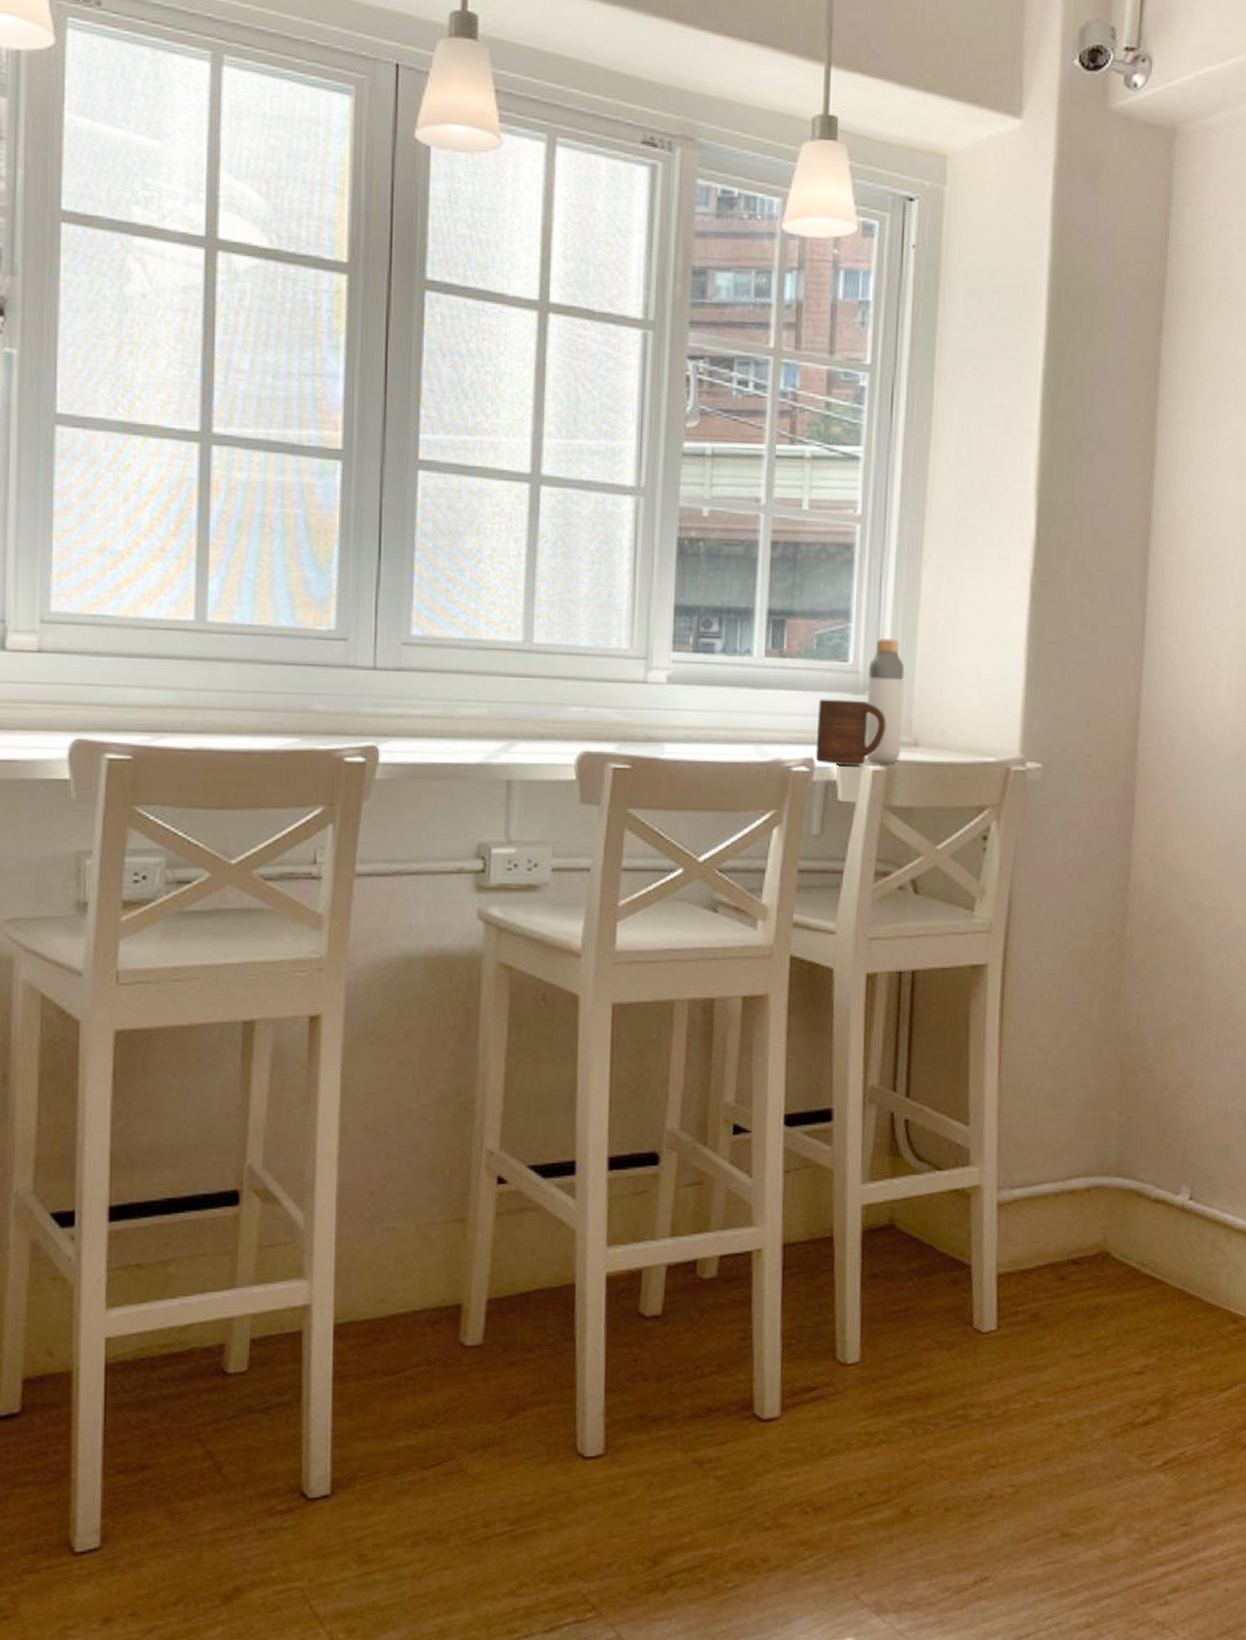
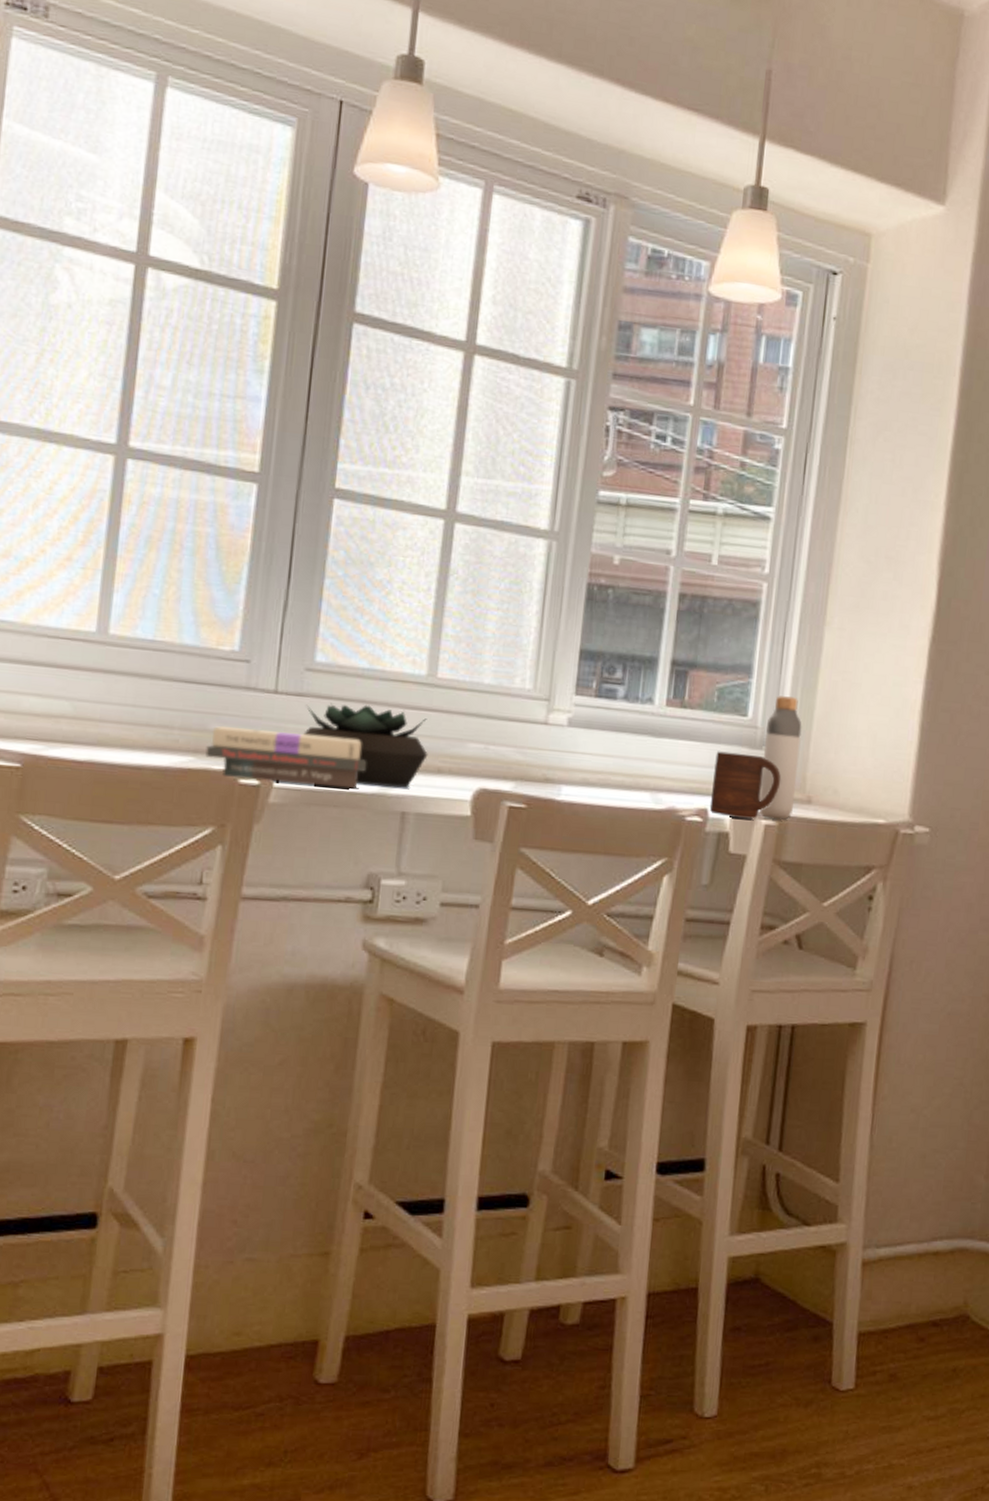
books: none [310,705,470,760] -> present [205,725,367,789]
succulent plant: none [405,675,529,756] -> present [303,702,428,788]

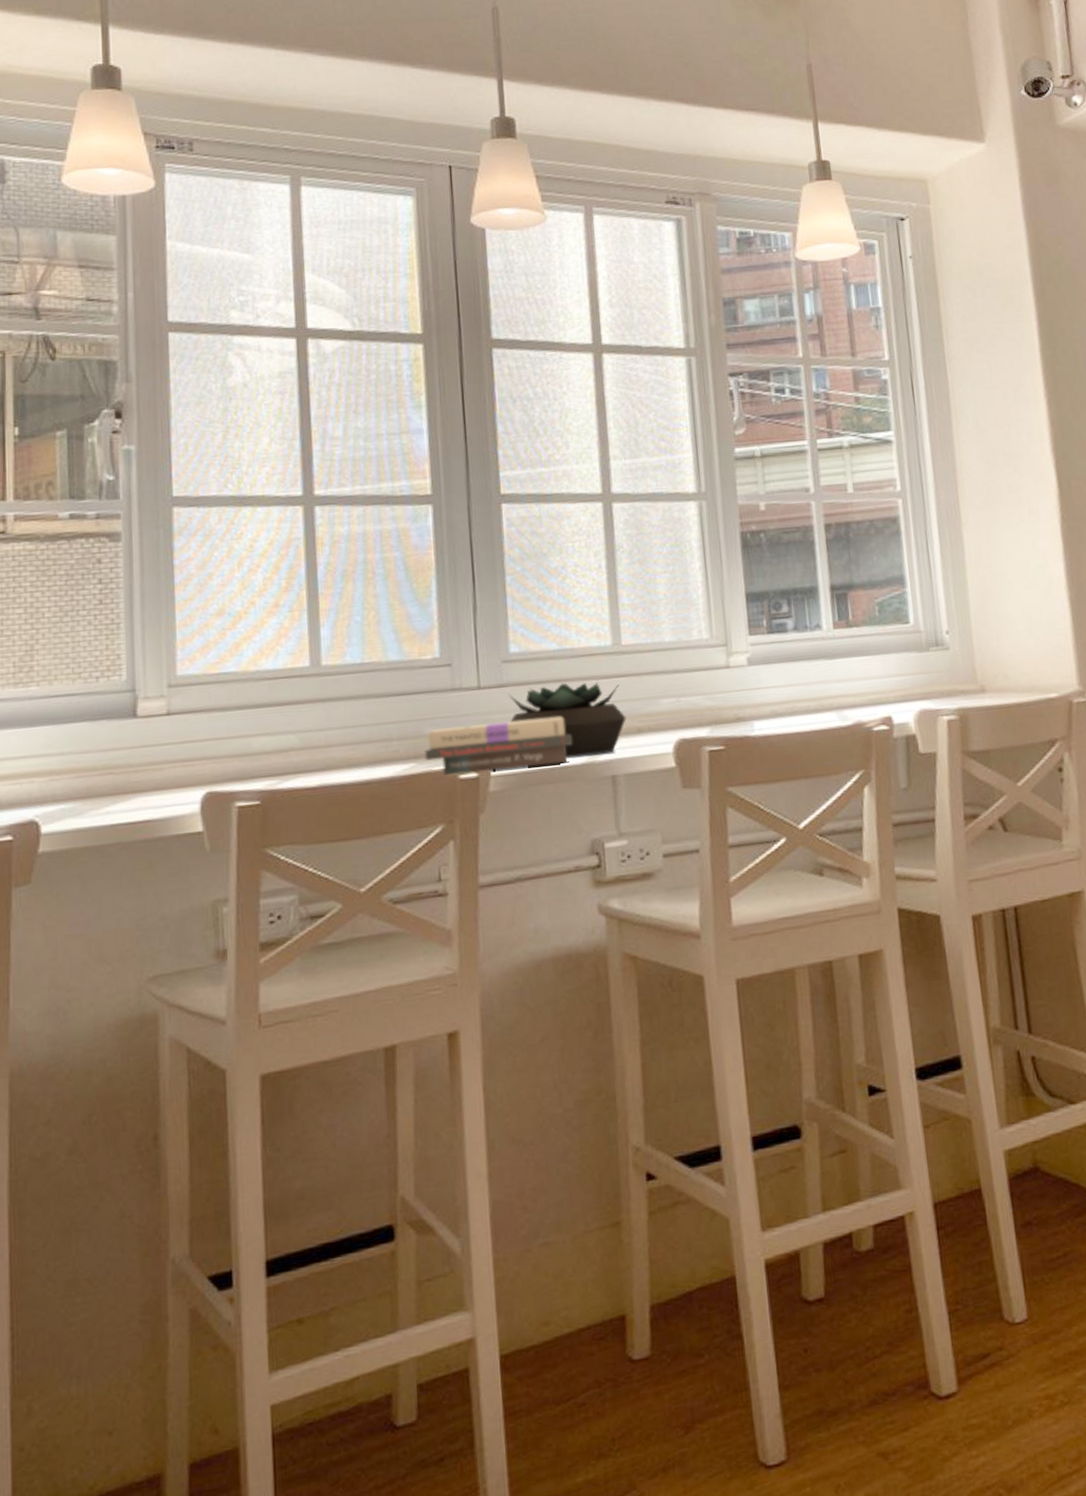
cup: present [709,751,782,819] -> none [888,657,954,720]
bottle: present [758,696,802,821] -> none [929,597,970,714]

